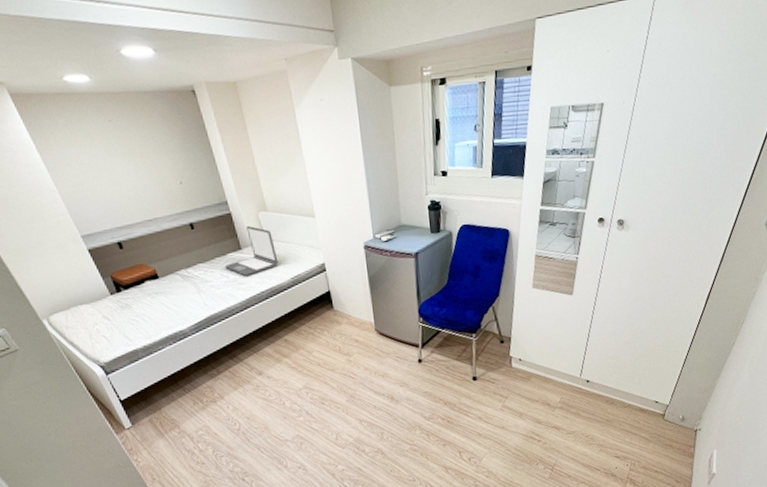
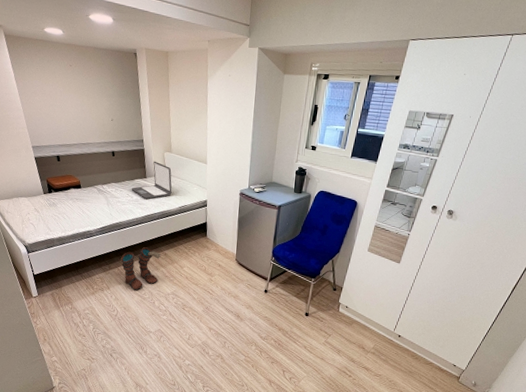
boots: none [229,336,284,394] -> present [120,247,162,291]

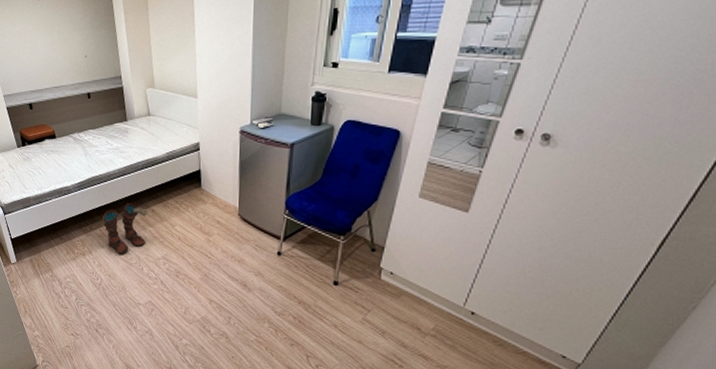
laptop: present [131,161,172,200] -> none [110,100,157,147]

